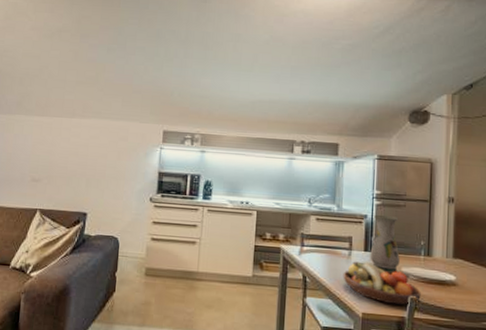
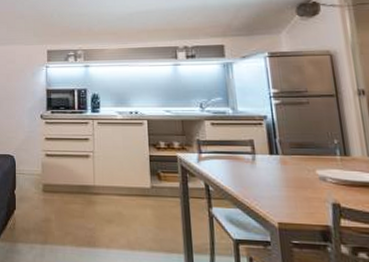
fruit bowl: present [343,261,421,306] -> none [249,165,345,213]
vase: present [370,215,400,274] -> none [275,115,313,177]

